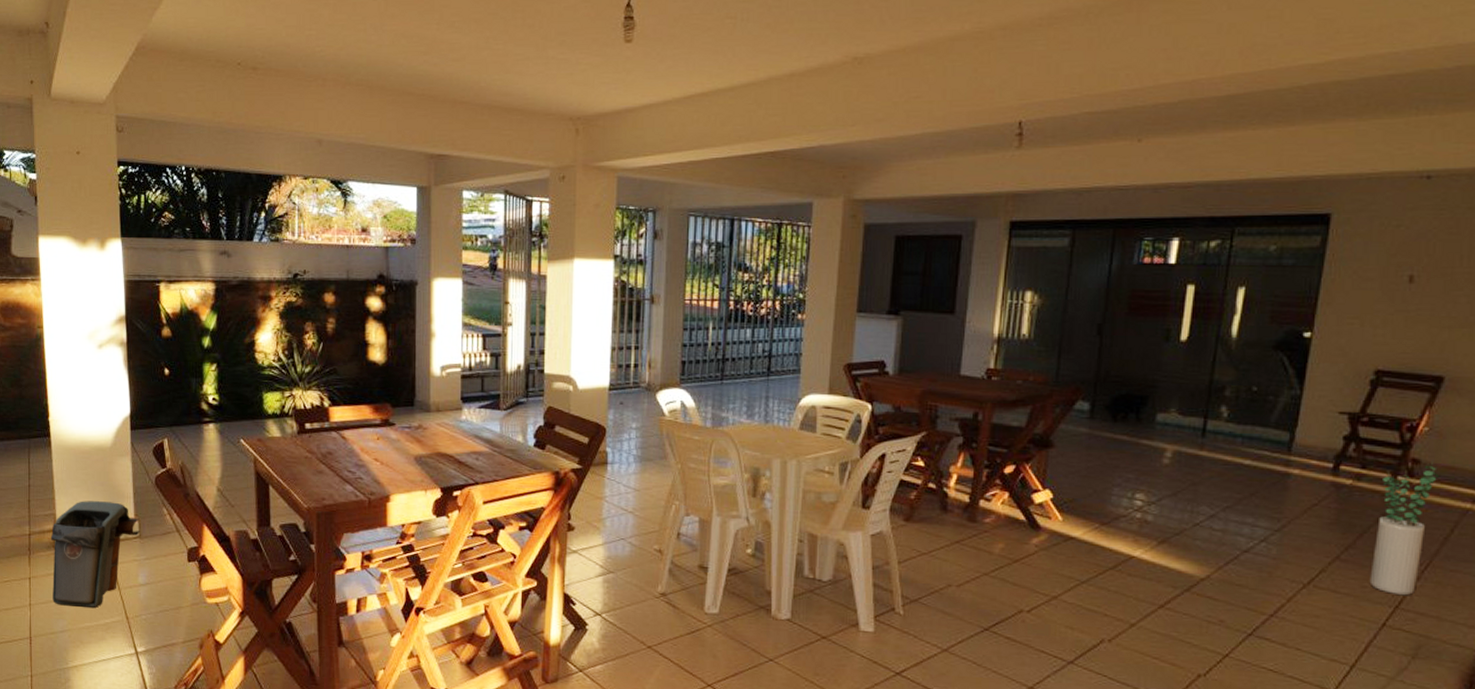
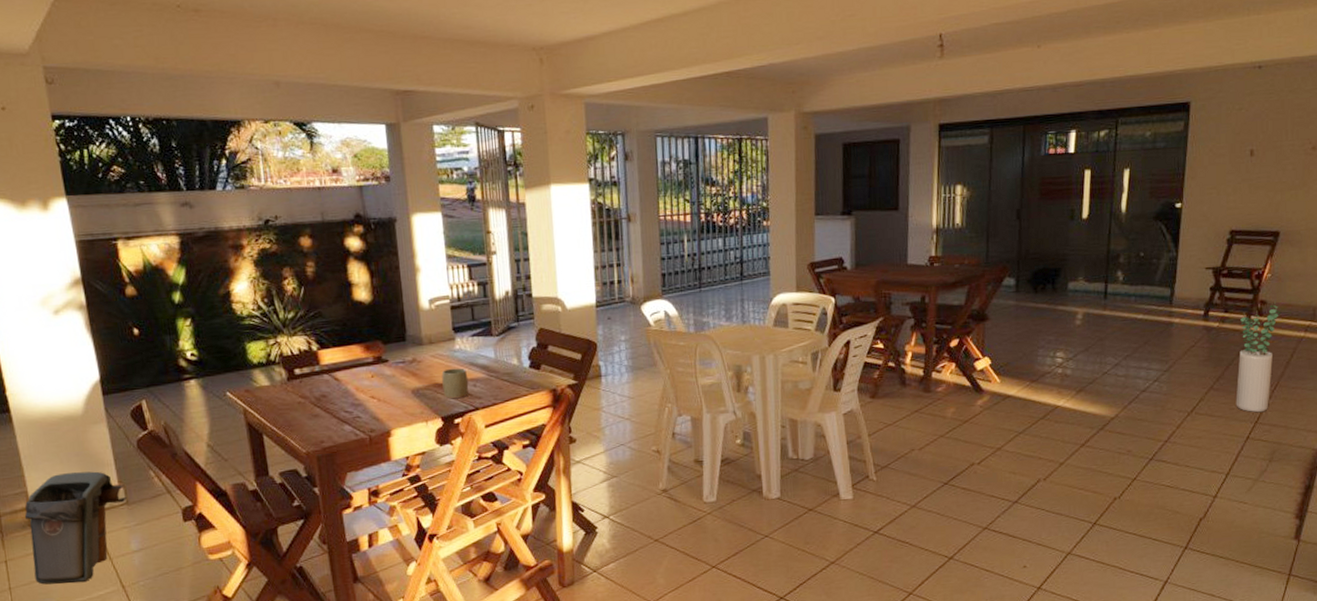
mug: none [445,439,471,471] -> present [441,368,469,399]

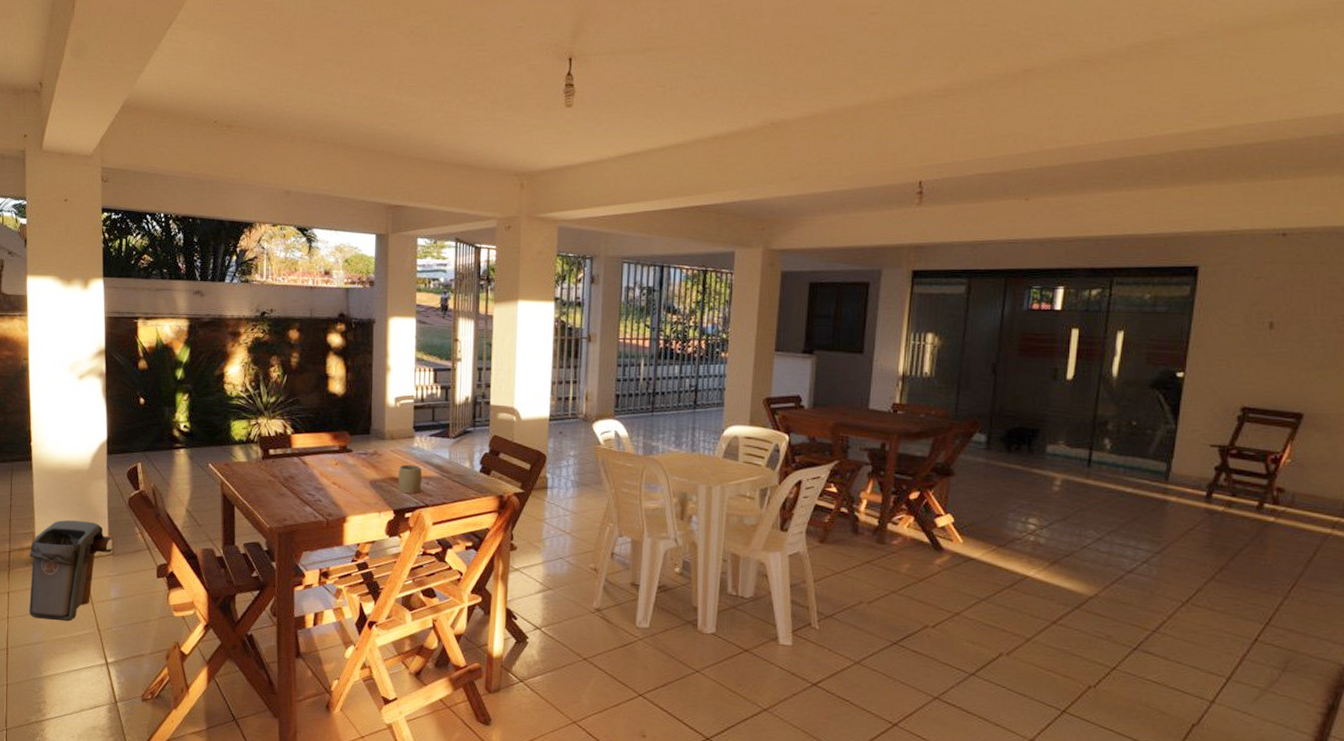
vase: present [1235,299,1280,413] -> none [1242,488,1302,614]

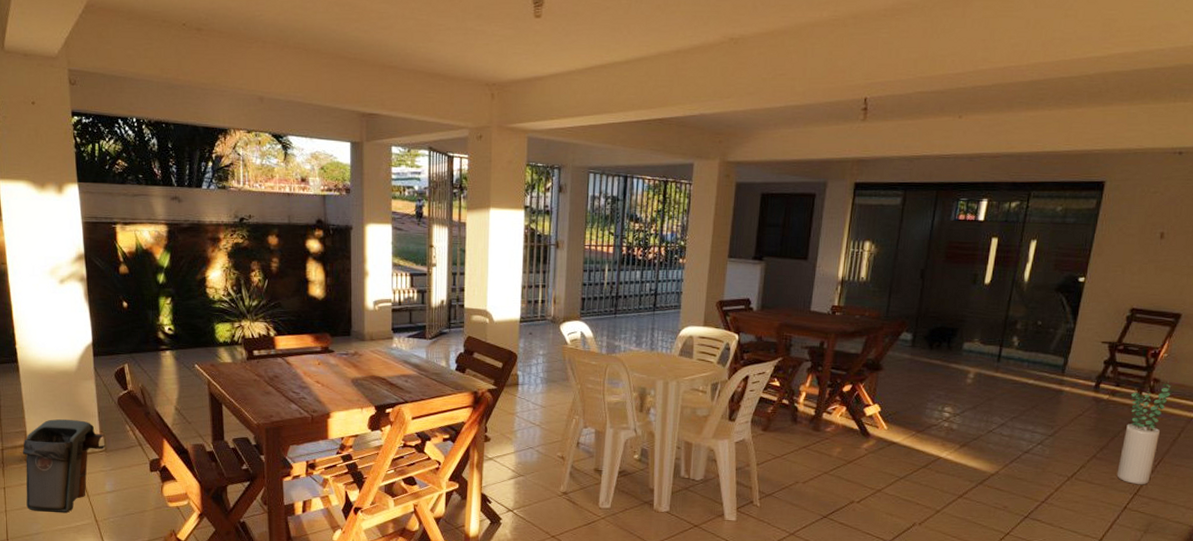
mug: present [398,464,422,494] -> none [378,364,401,391]
vase: none [1242,488,1302,614] -> present [1116,378,1173,485]

